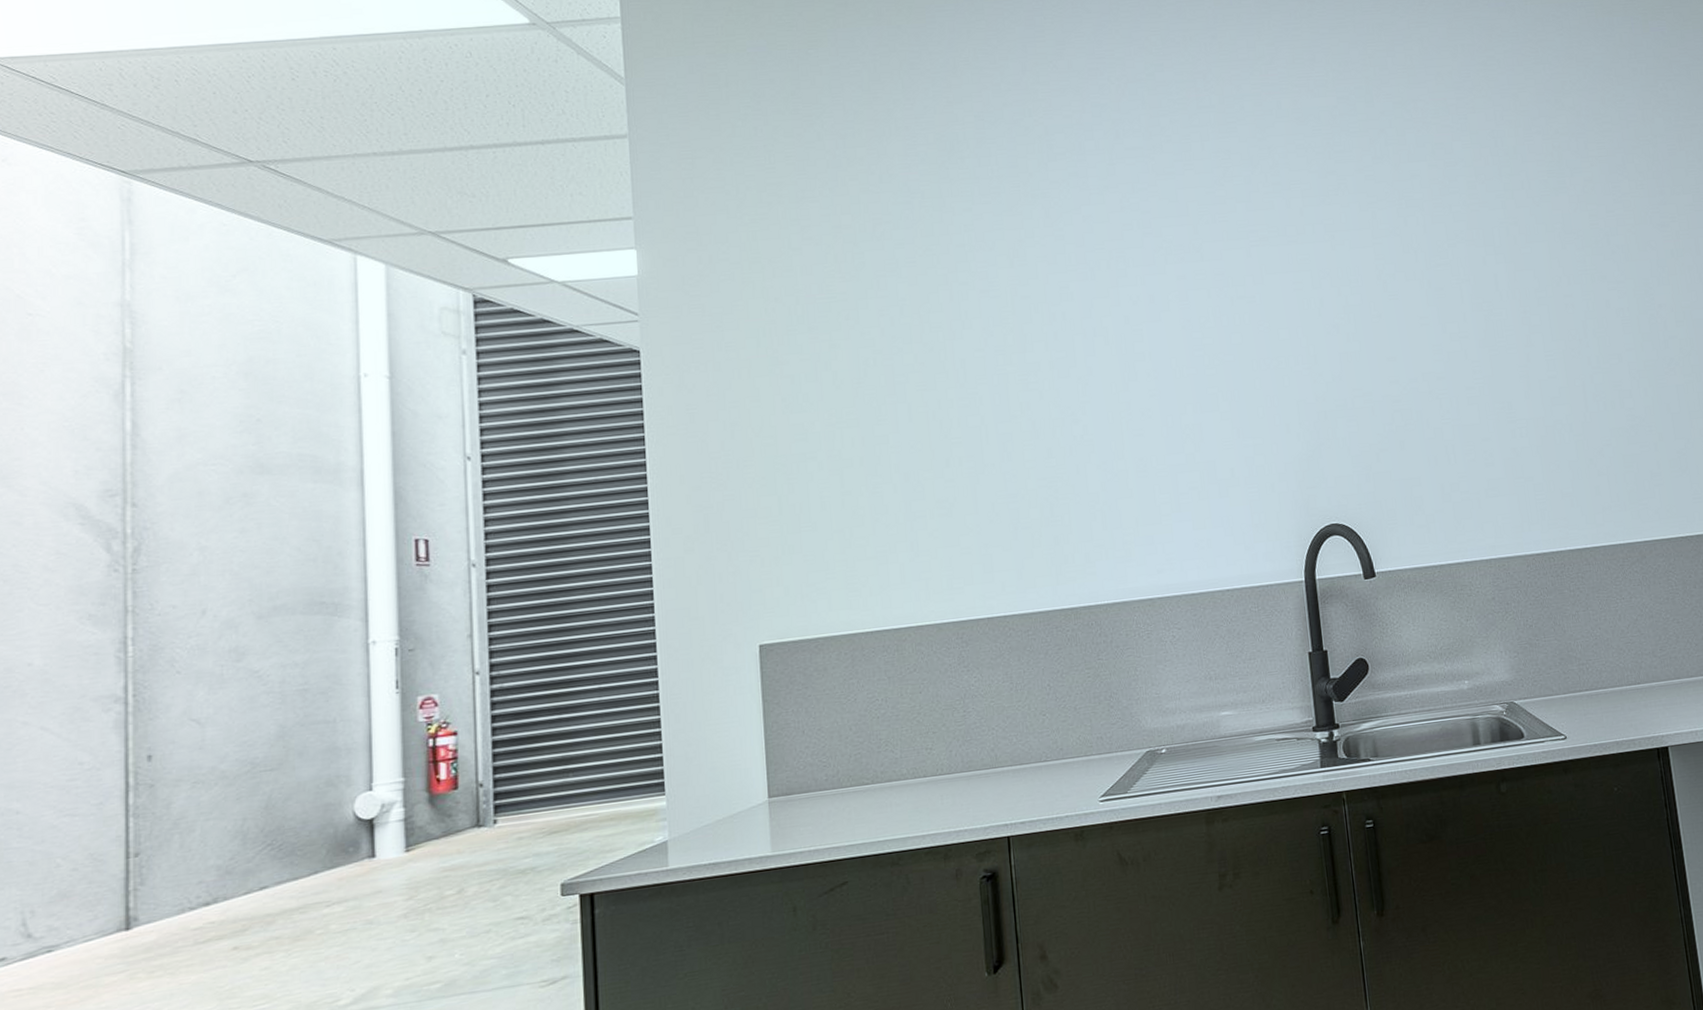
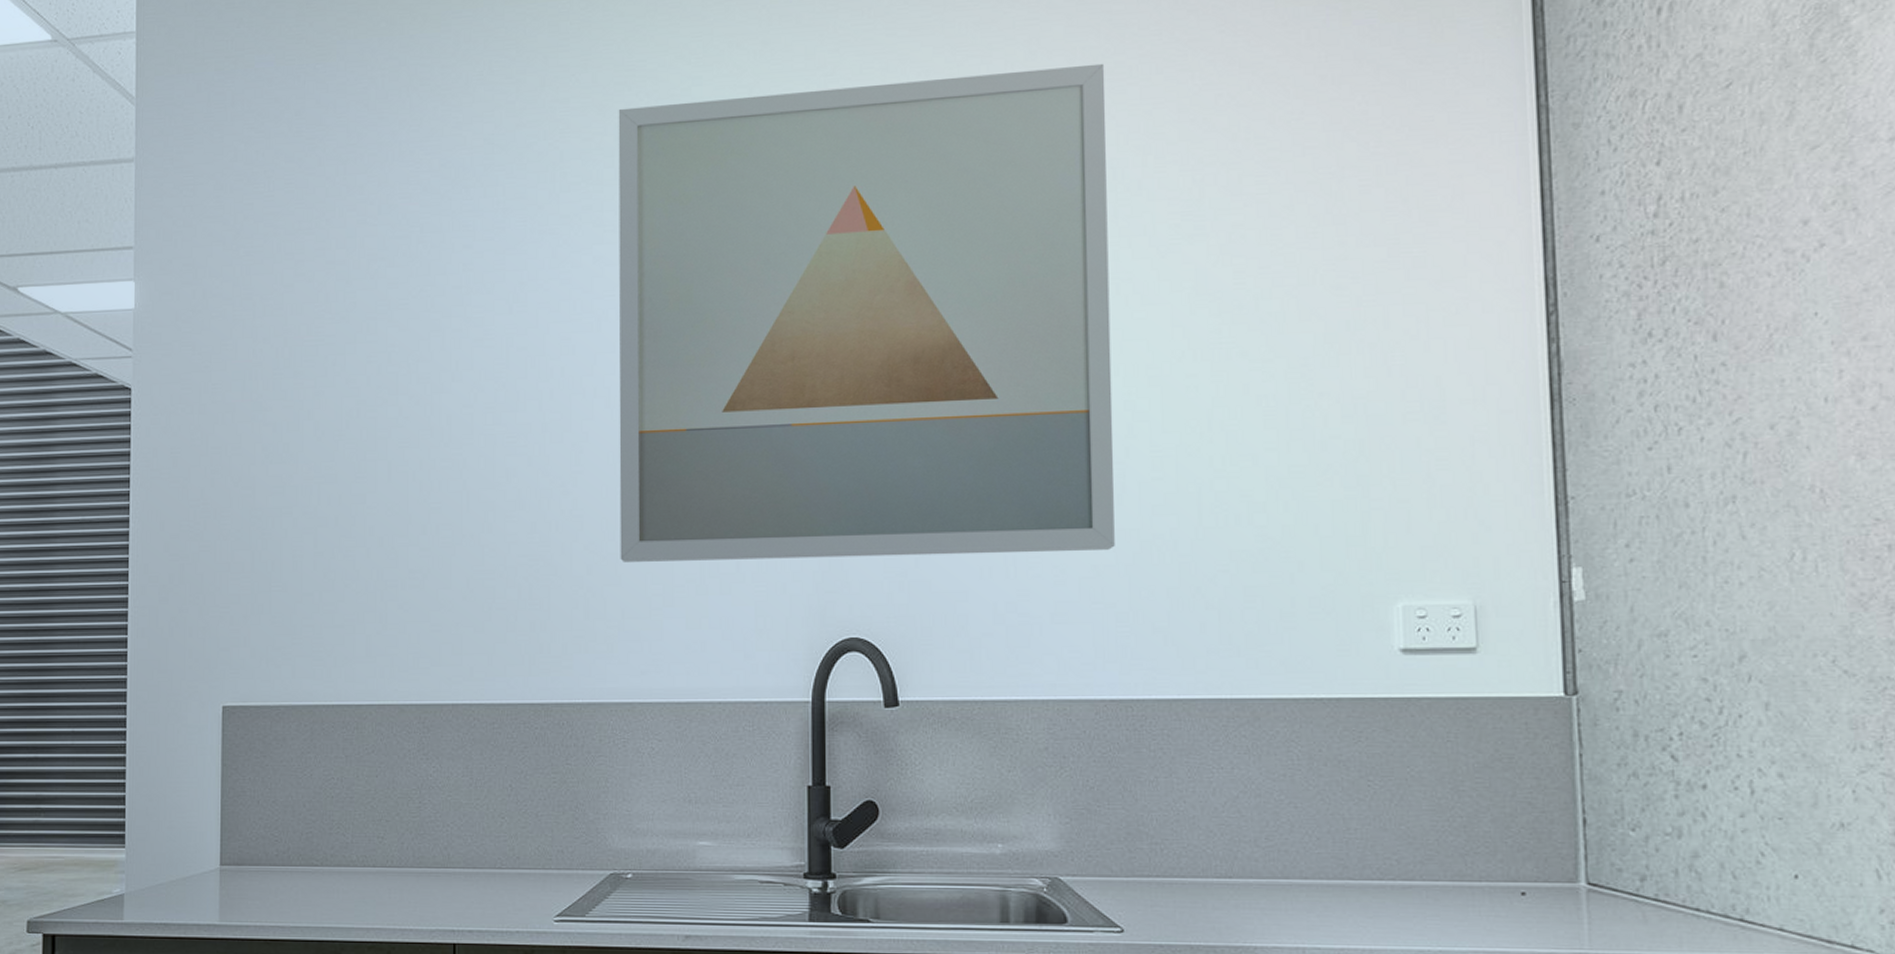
wall art: none [1093,57,1527,477] -> present [618,63,1115,562]

